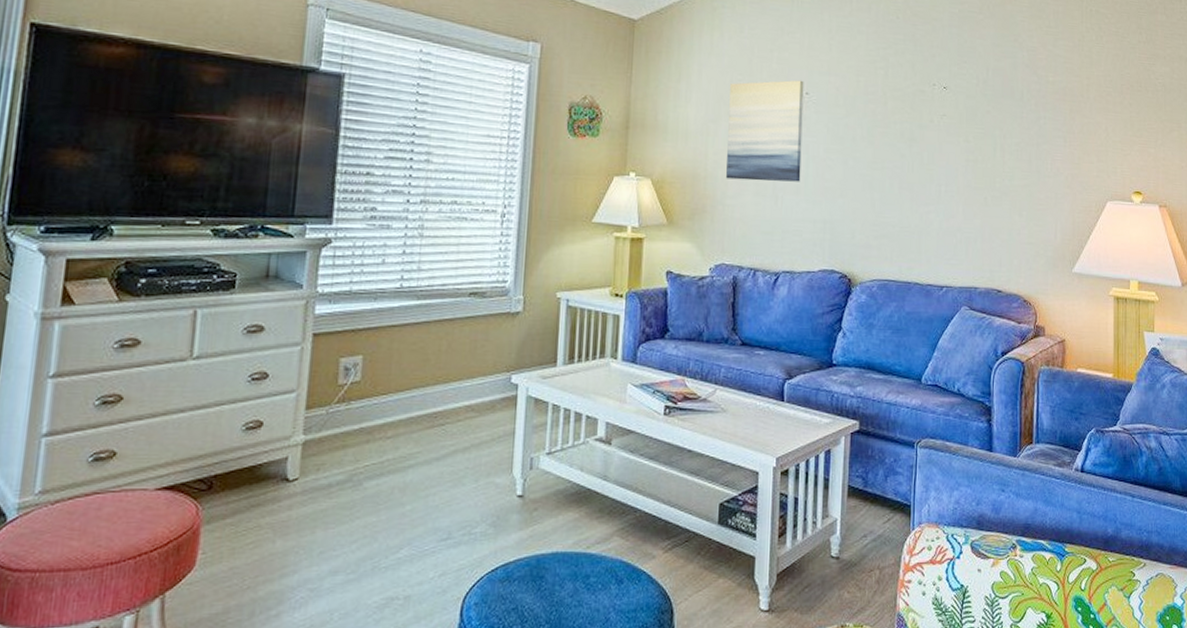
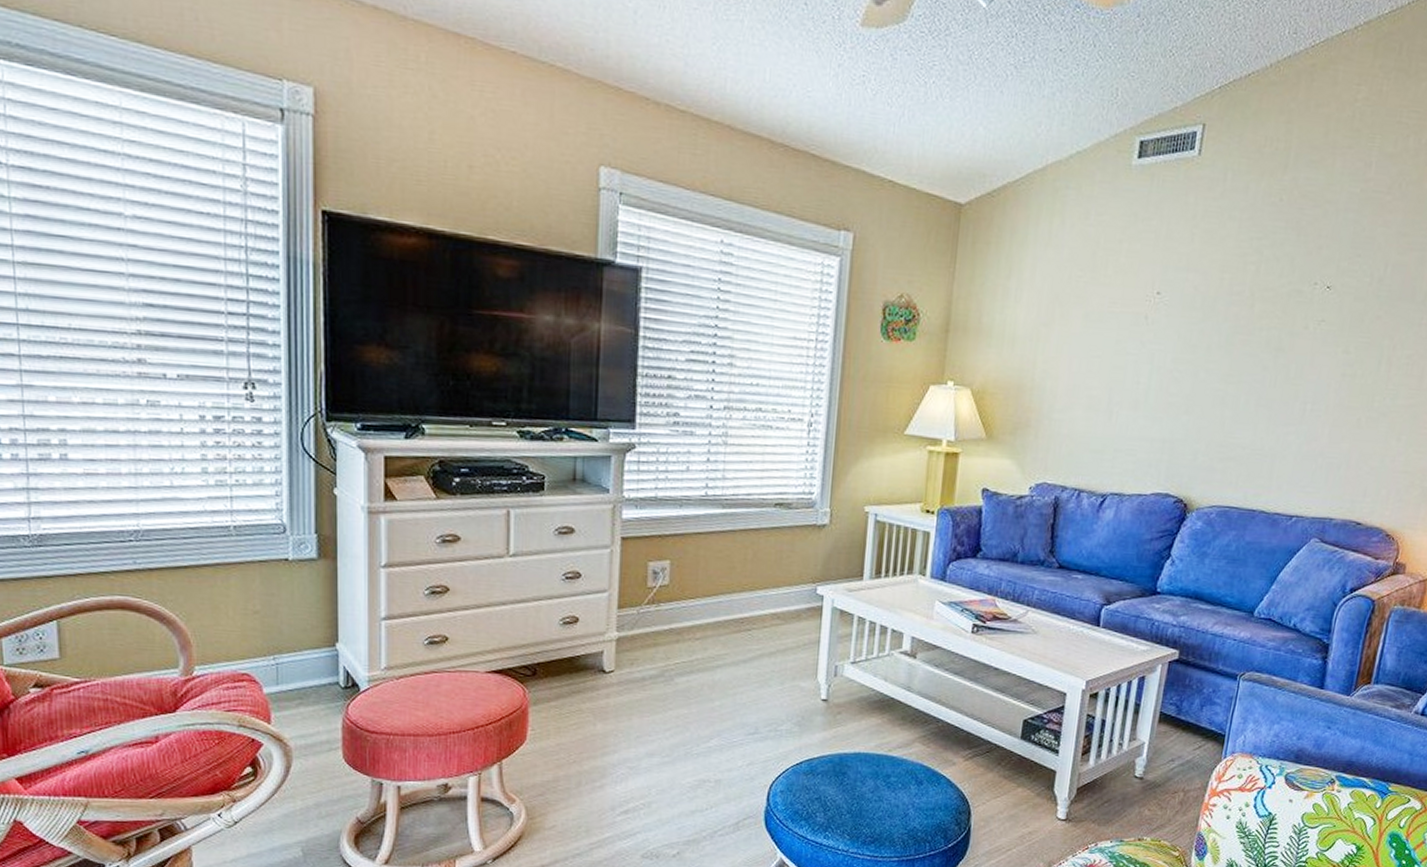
wall art: present [726,80,804,182] -> none [1055,276,1156,396]

